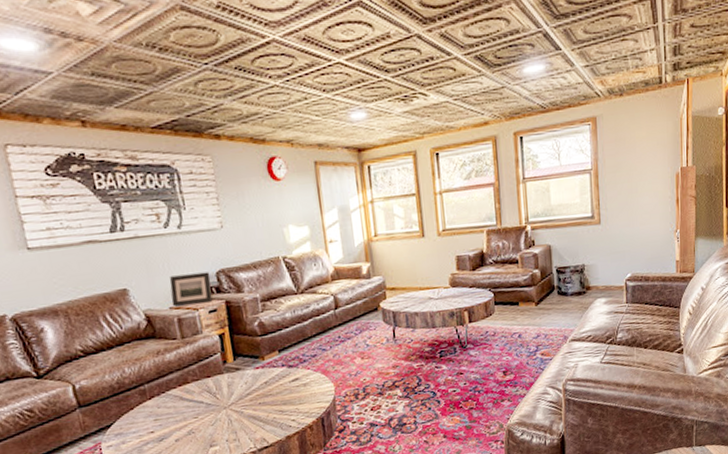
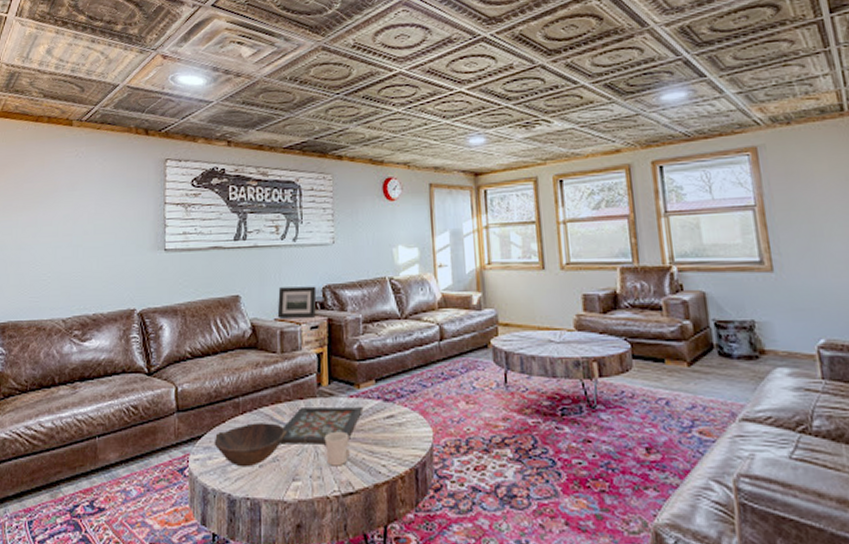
bowl: none [124,402,199,445] -> present [214,423,287,467]
decorative tray: none [192,374,270,419] -> present [280,406,364,444]
mug: none [235,398,263,429] -> present [324,431,351,466]

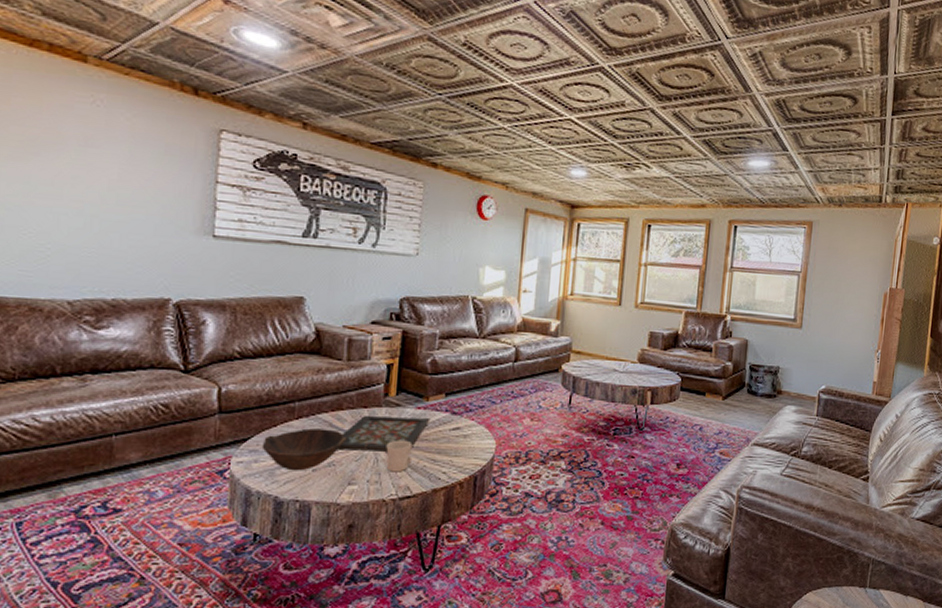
picture frame: present [277,286,317,319] -> none [346,294,394,328]

